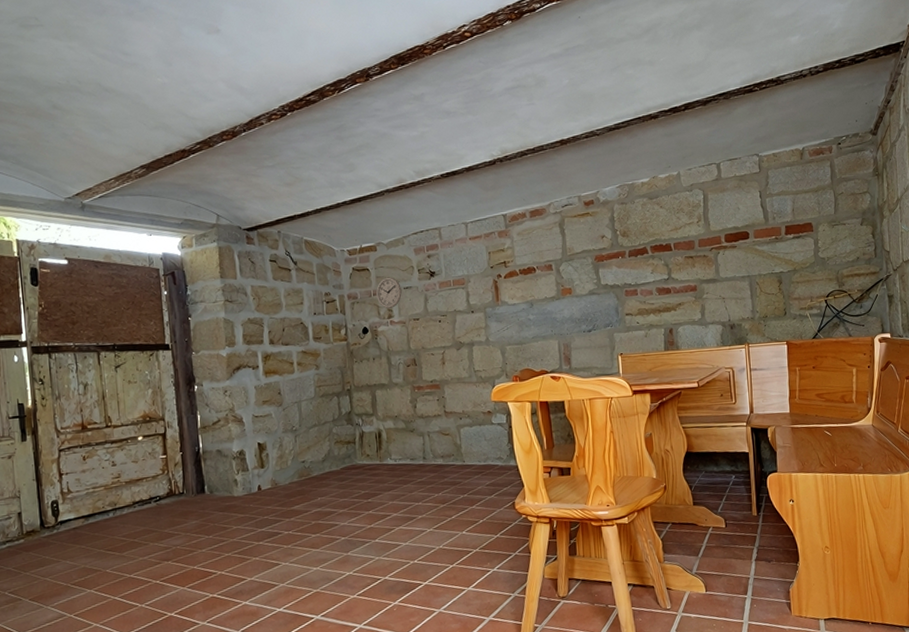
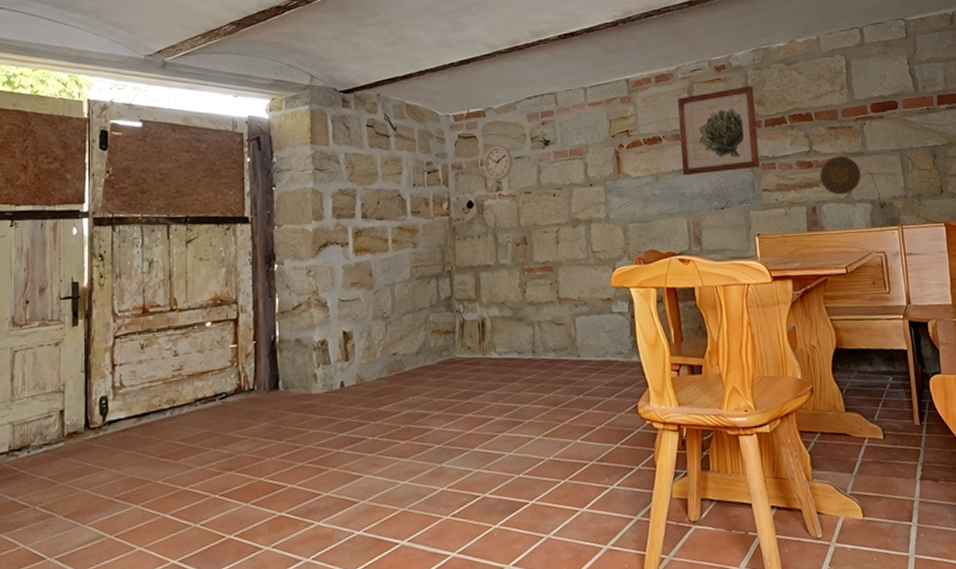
wall art: none [550,219,623,303] -> present [678,86,760,176]
decorative plate: none [677,282,714,318] -> present [820,156,861,195]

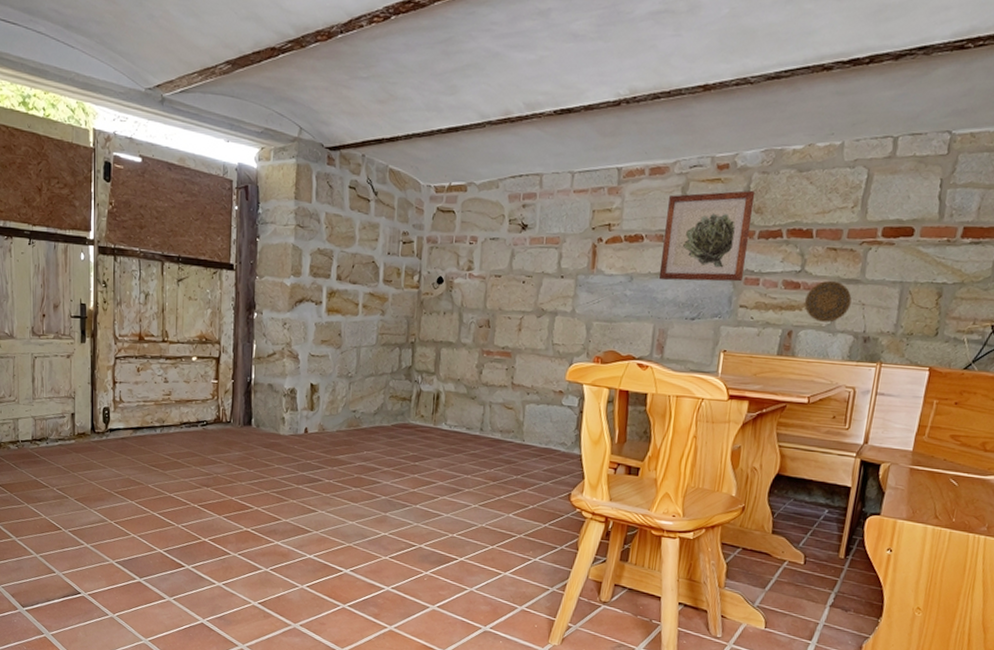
wall clock: present [484,145,512,180] -> none [458,223,488,260]

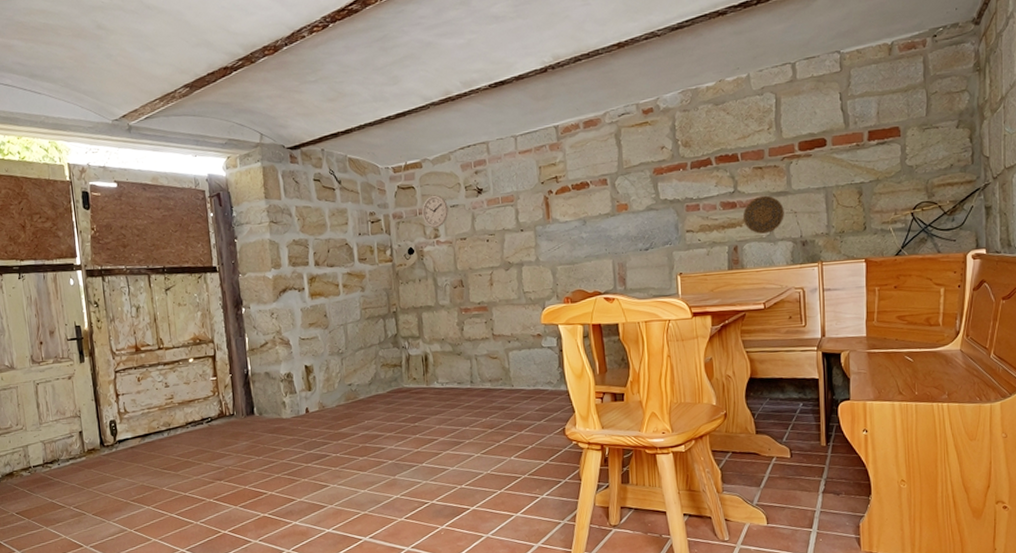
wall clock: none [458,223,488,260] -> present [422,195,448,228]
wall art: present [658,190,756,282] -> none [605,128,684,220]

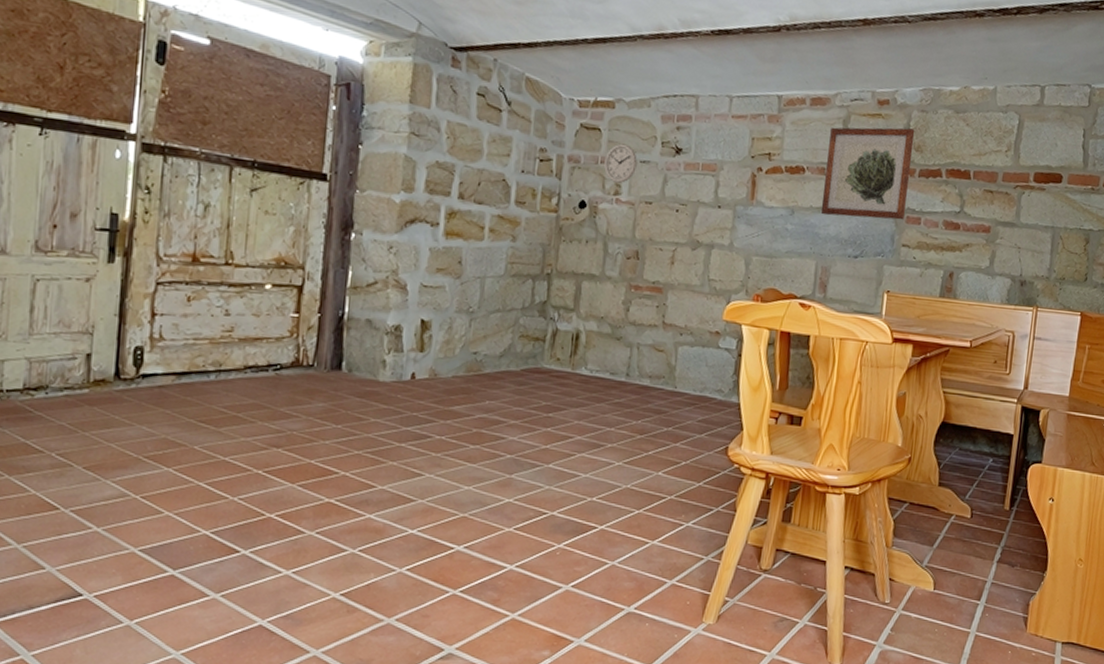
wall art: none [605,128,684,220] -> present [820,127,915,221]
decorative plate: present [743,195,784,234] -> none [964,222,1008,265]

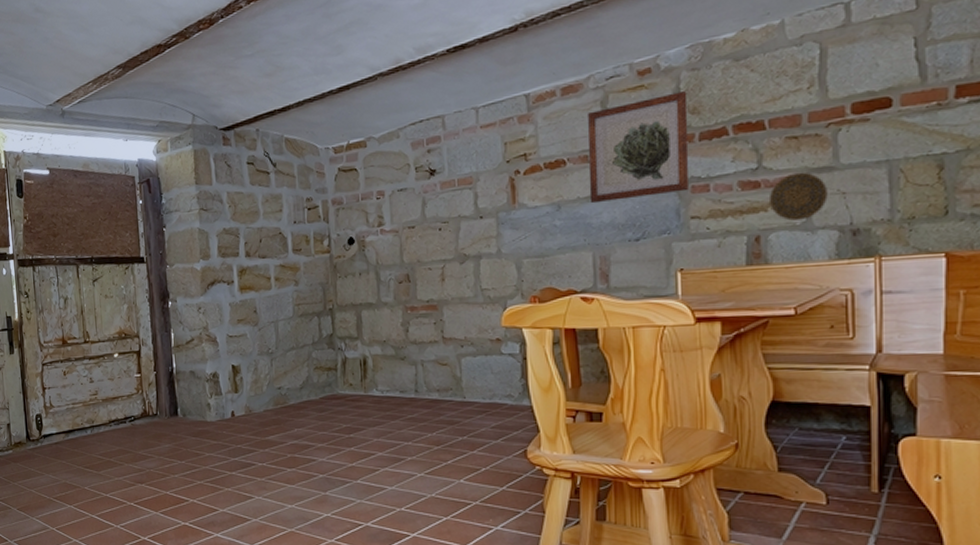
wall clock: present [604,143,637,183] -> none [365,177,395,215]
decorative plate: none [964,222,1008,265] -> present [770,172,828,221]

